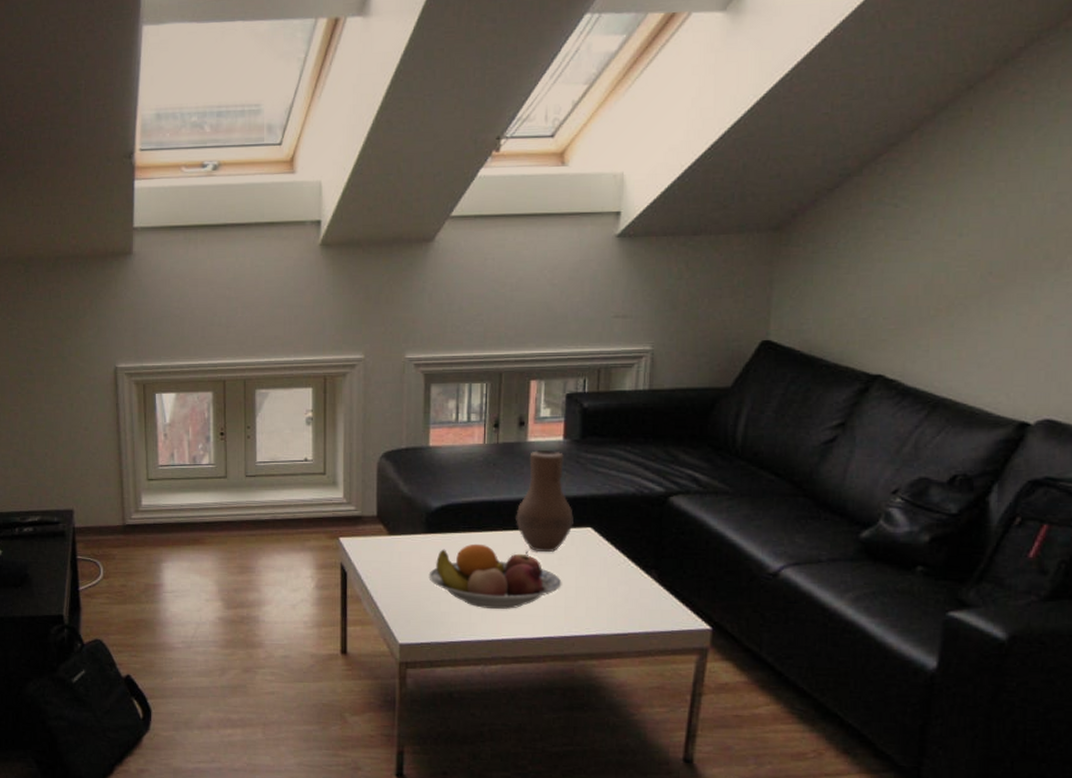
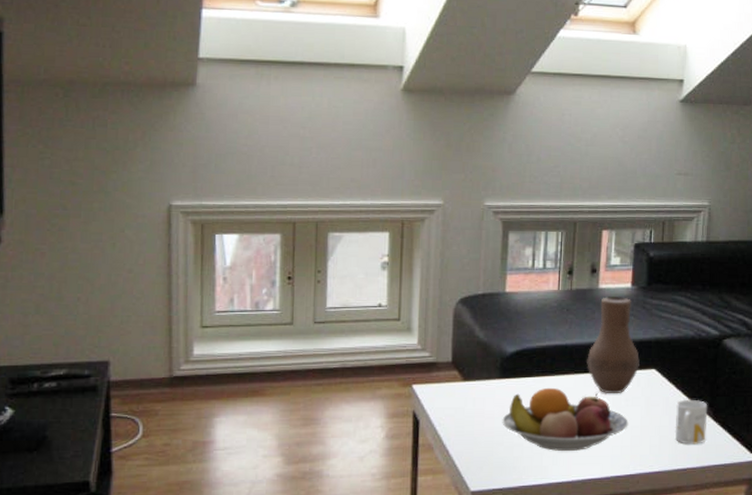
mug: none [614,561,652,609] -> present [675,400,708,445]

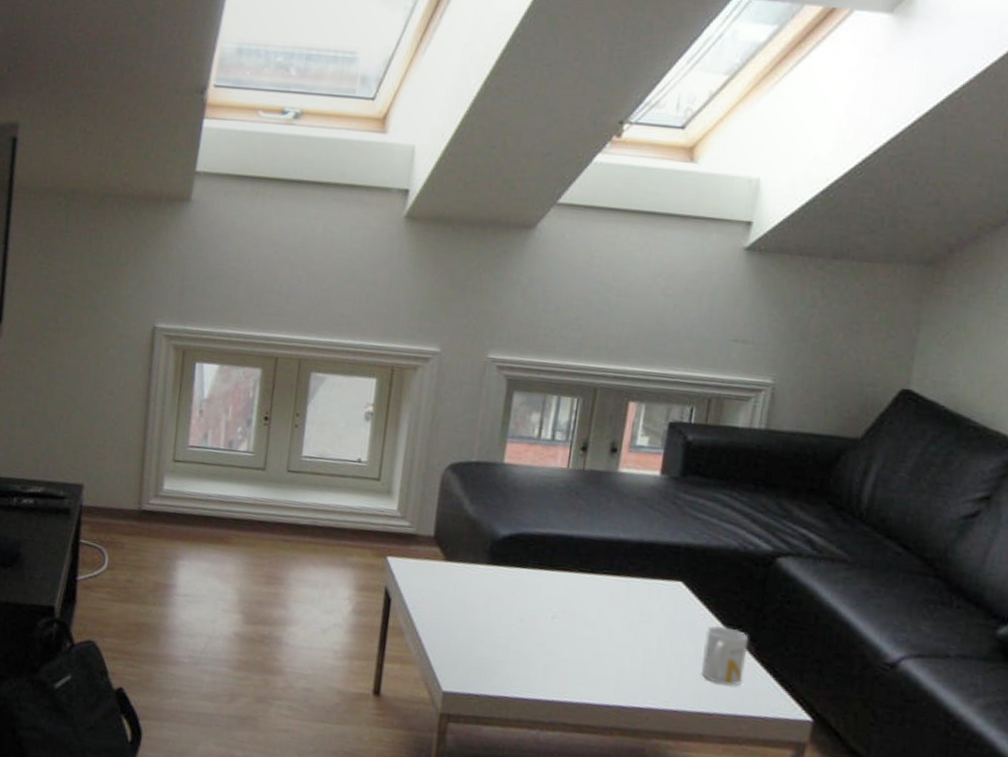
fruit bowl: present [502,387,629,452] -> none [486,583,642,667]
vase: present [587,296,640,394] -> none [594,484,663,606]

